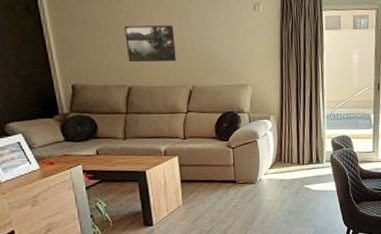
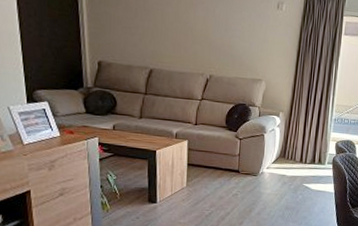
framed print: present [124,25,176,63] -> none [152,10,199,50]

